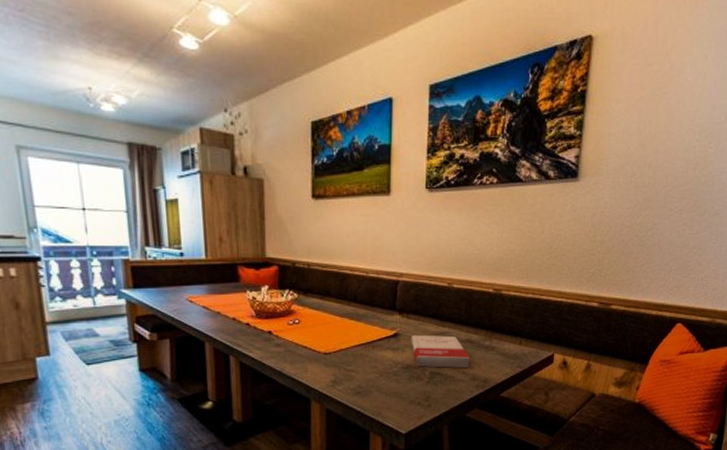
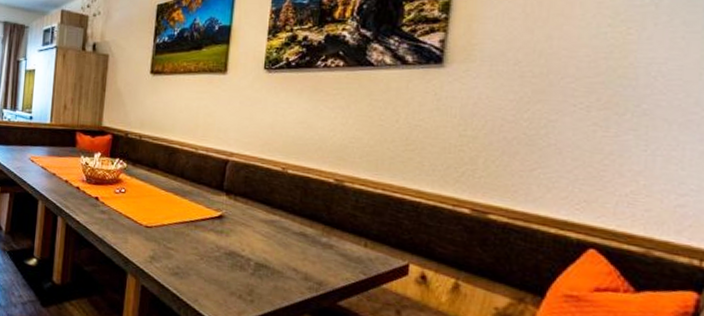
book: present [410,334,470,368] -> none [236,219,303,264]

